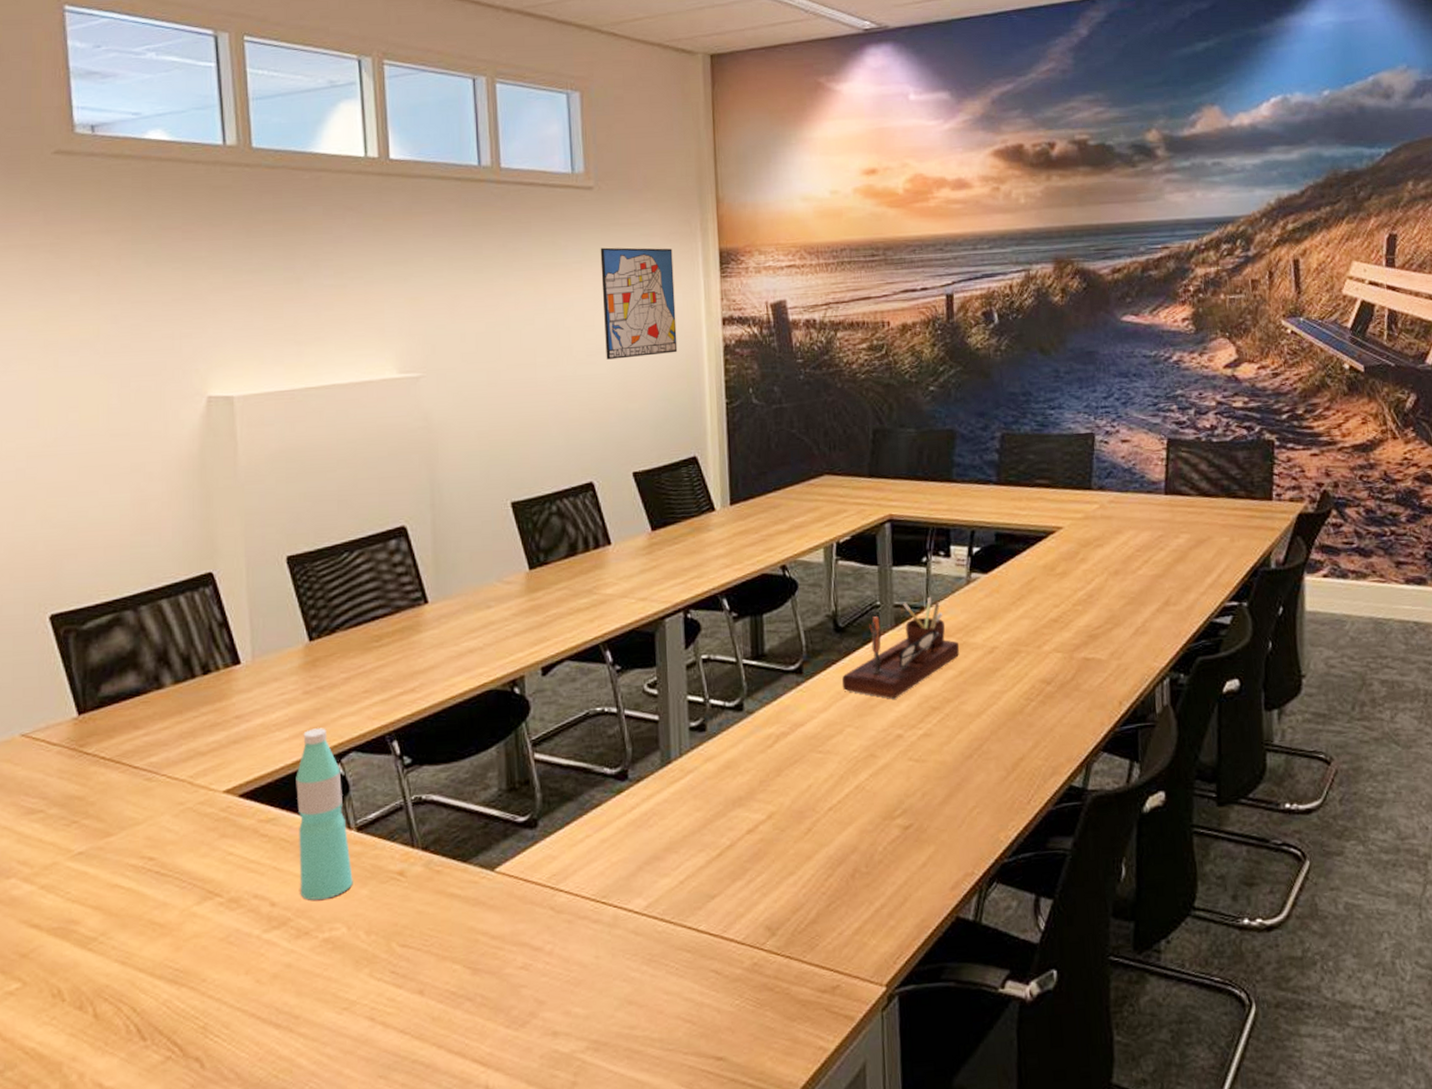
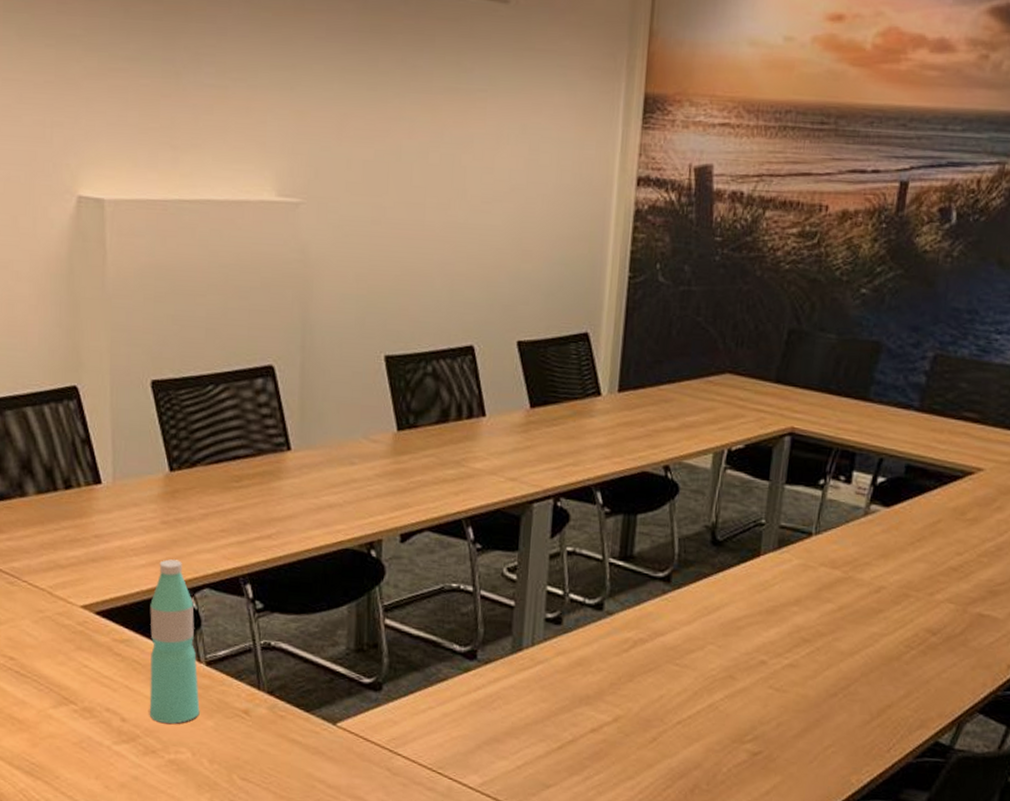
wall art: present [600,247,678,360] -> none [502,76,591,212]
desk organizer: present [841,596,960,699] -> none [710,522,844,624]

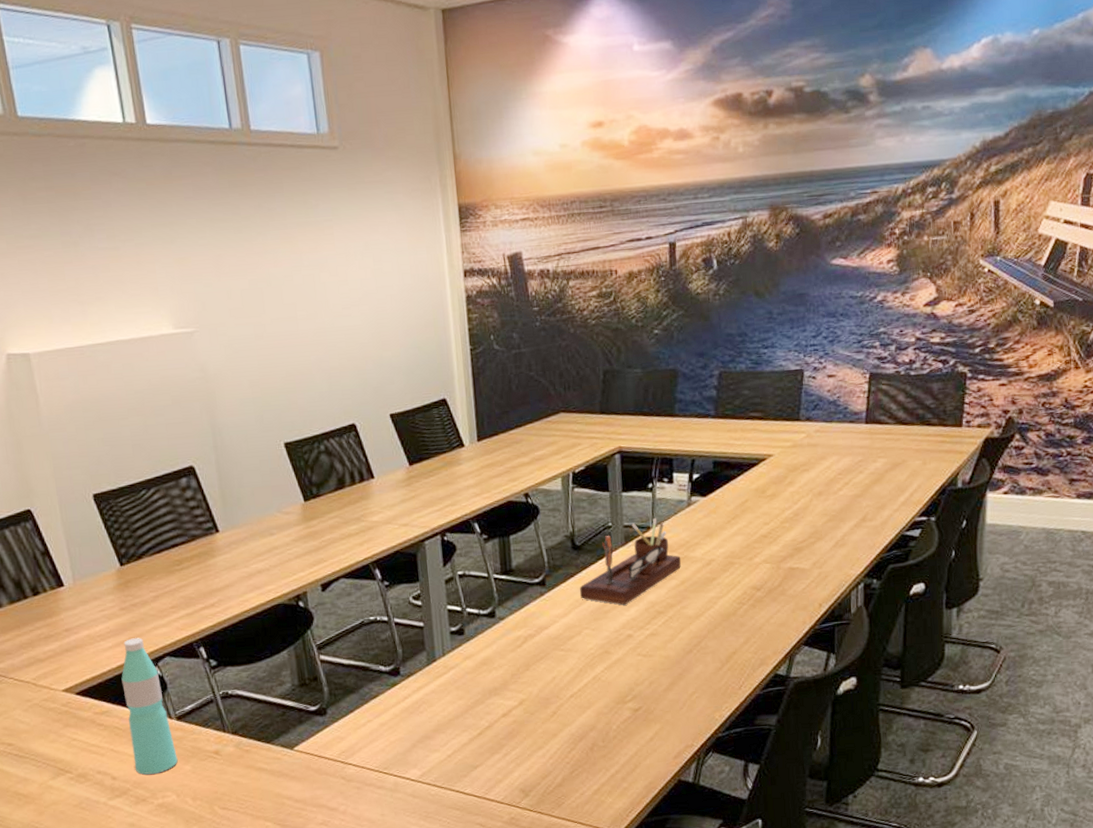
desk organizer: none [710,522,844,624] -> present [579,517,681,605]

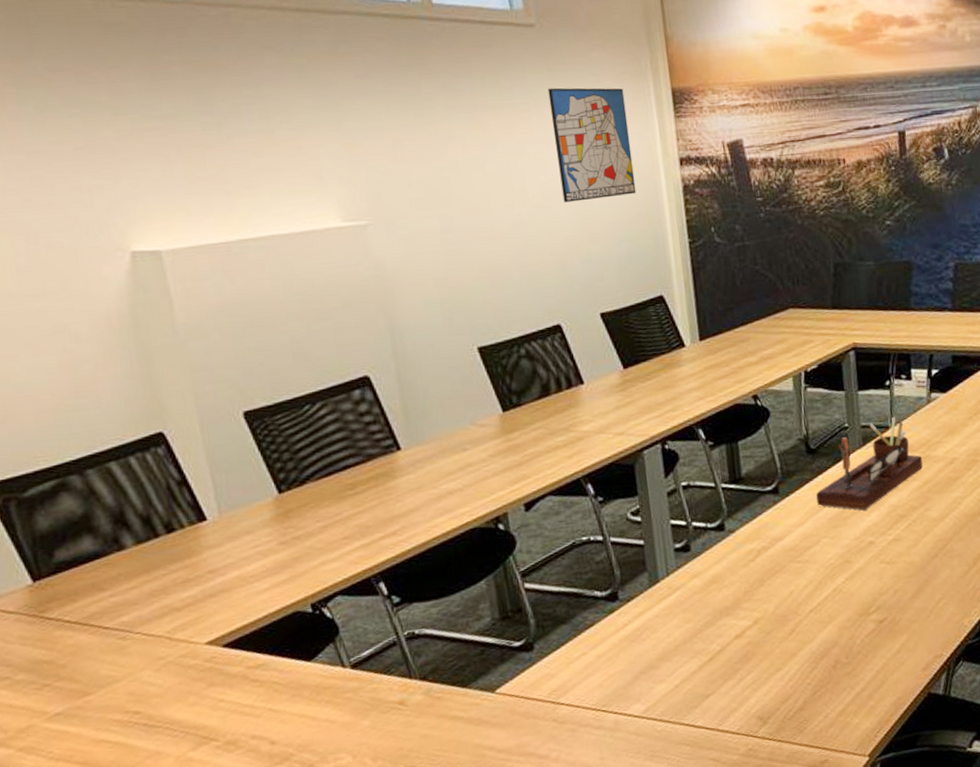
water bottle: present [121,638,178,775] -> none [281,575,354,736]
wall art: none [348,204,425,312] -> present [547,87,637,203]

